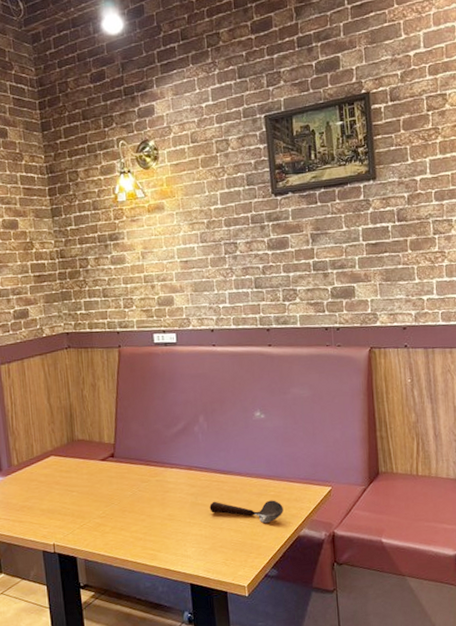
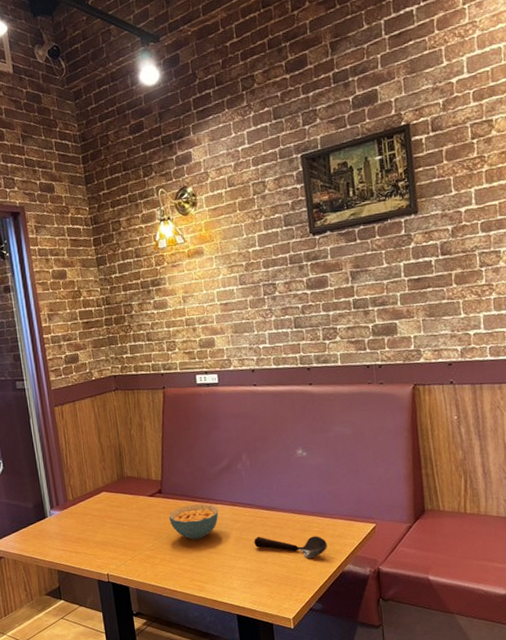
cereal bowl: none [122,468,174,505] -> present [169,503,219,539]

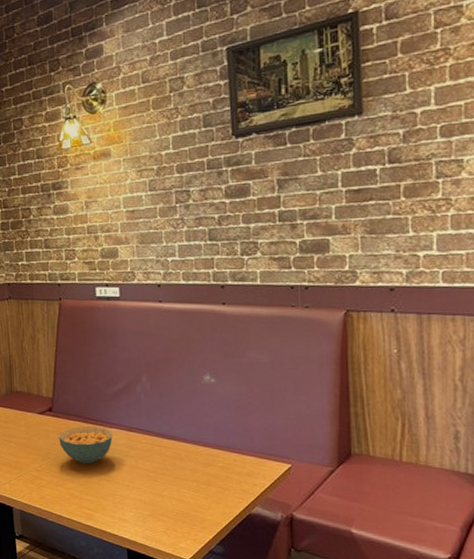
spoon: present [254,536,327,559] -> none [150,466,233,496]

